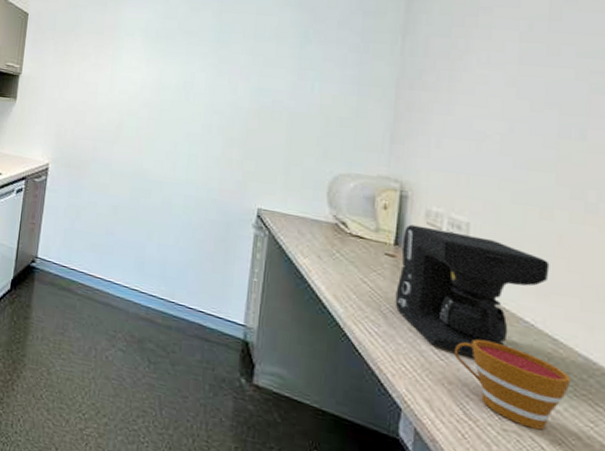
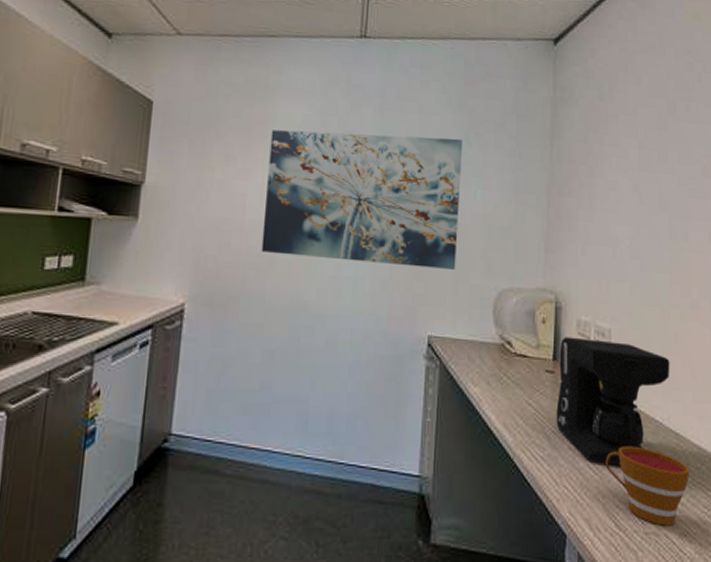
wall art: none [109,32,302,153] -> present [261,130,463,270]

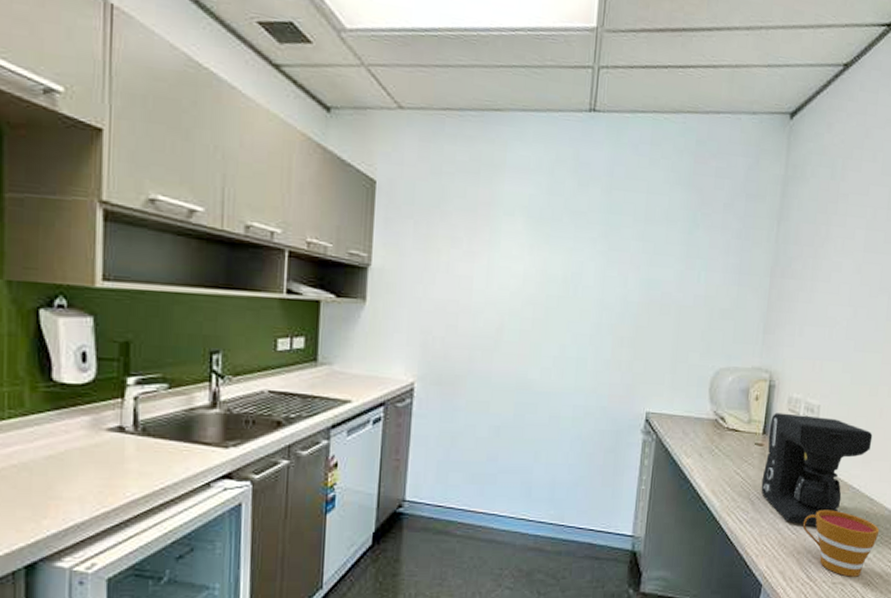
wall art: present [261,130,463,270] -> none [487,210,690,350]

